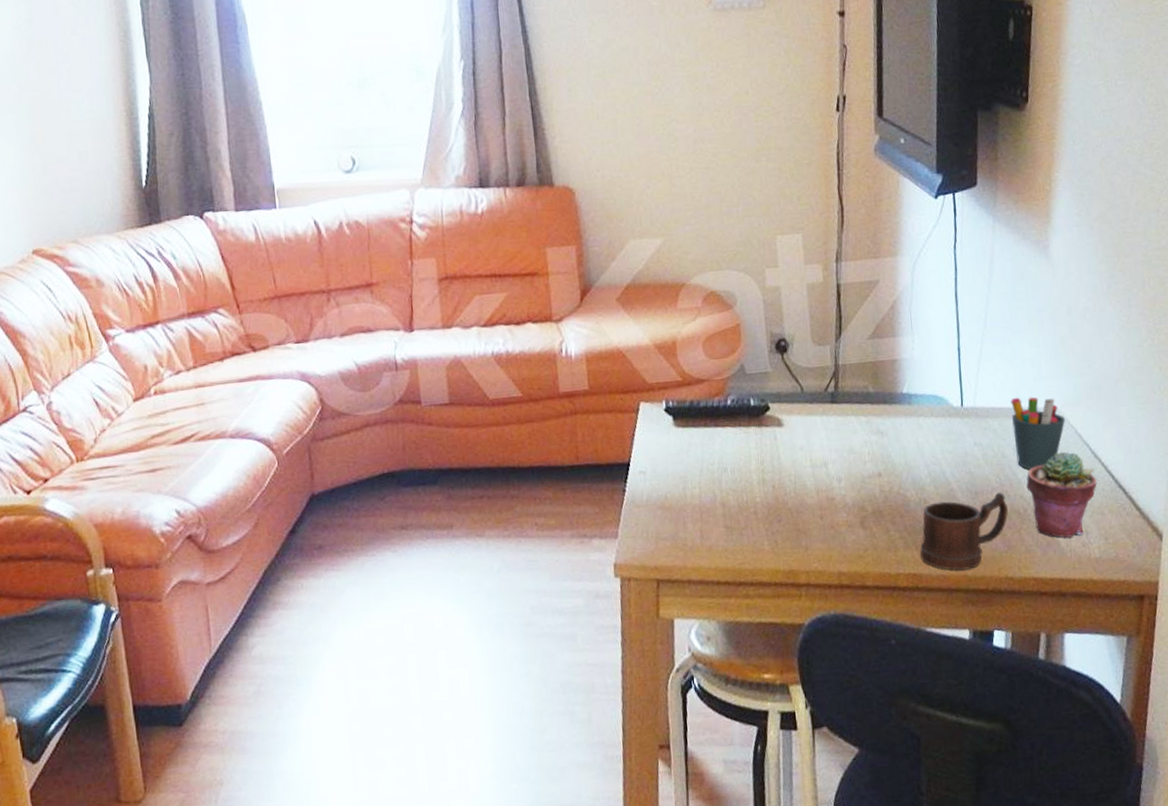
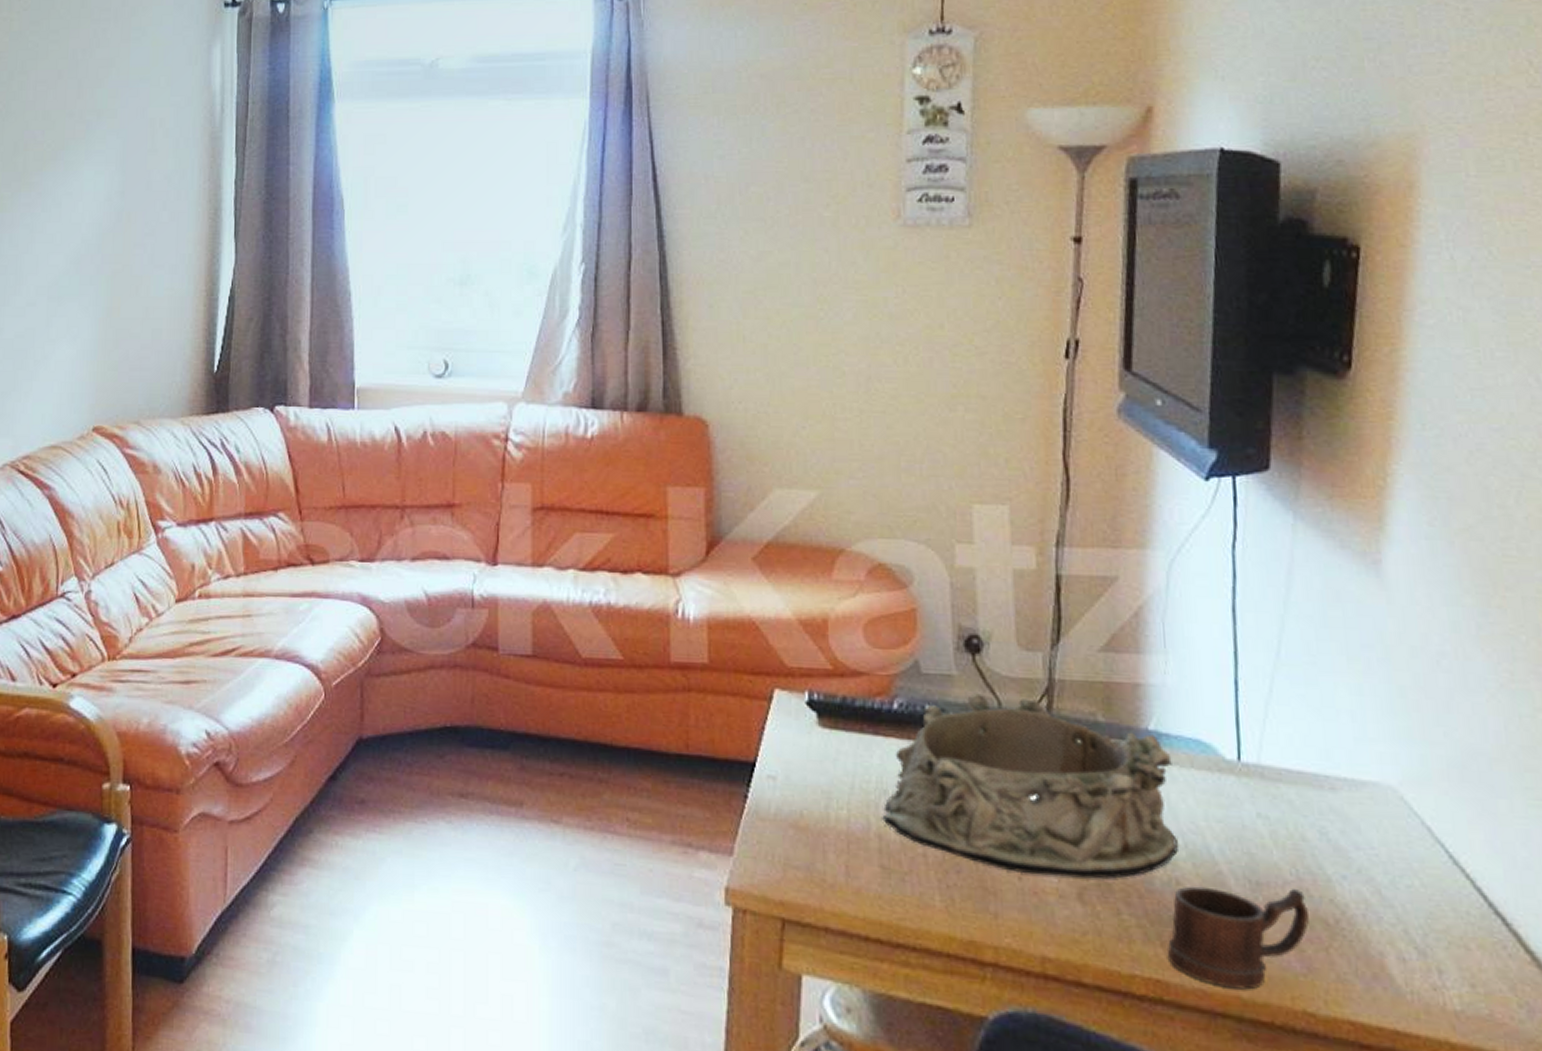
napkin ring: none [724,382,925,515] -> present [882,691,1178,879]
pen holder: present [1011,397,1066,470] -> none [1316,760,1406,866]
potted succulent: present [1026,452,1097,539] -> none [1339,848,1458,975]

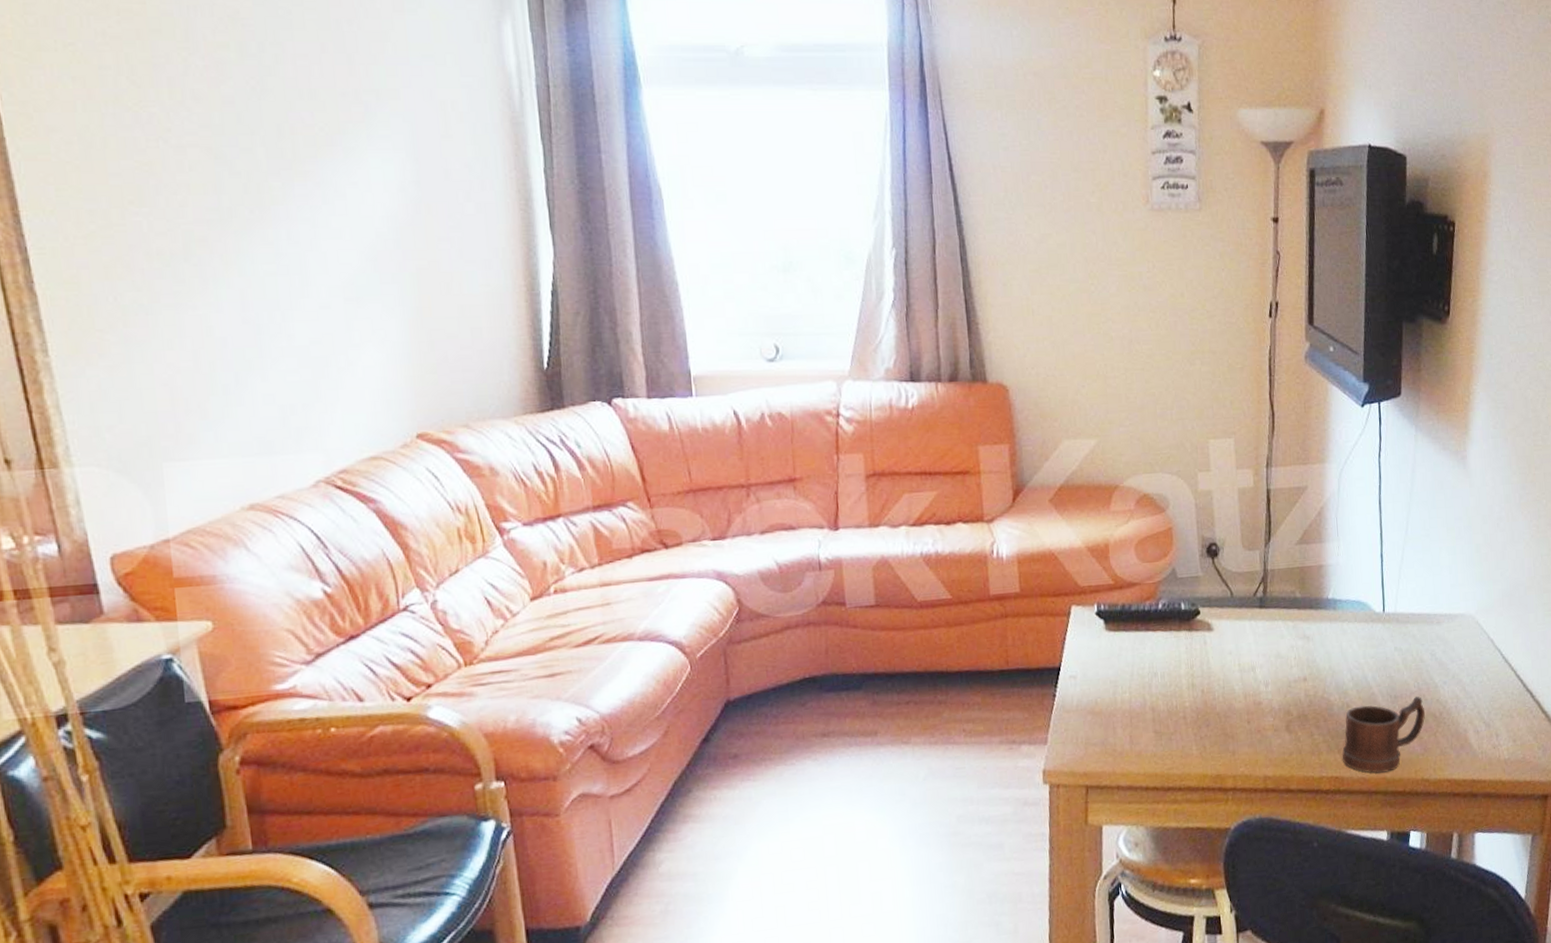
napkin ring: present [882,691,1178,879] -> none [1154,586,1348,719]

